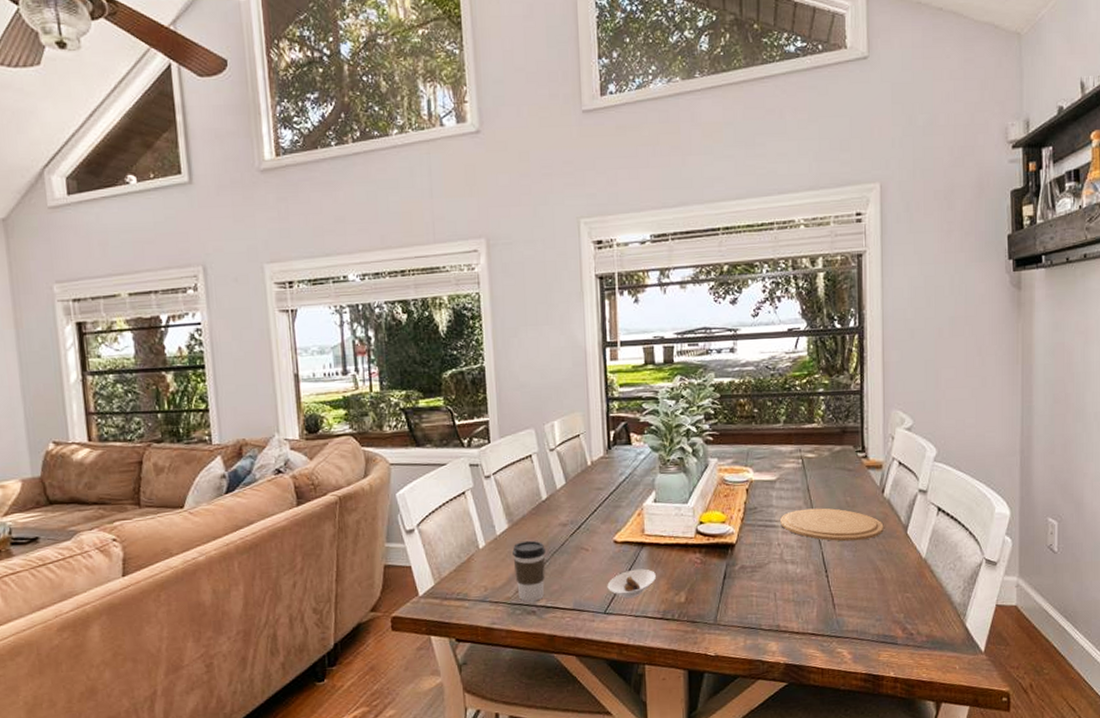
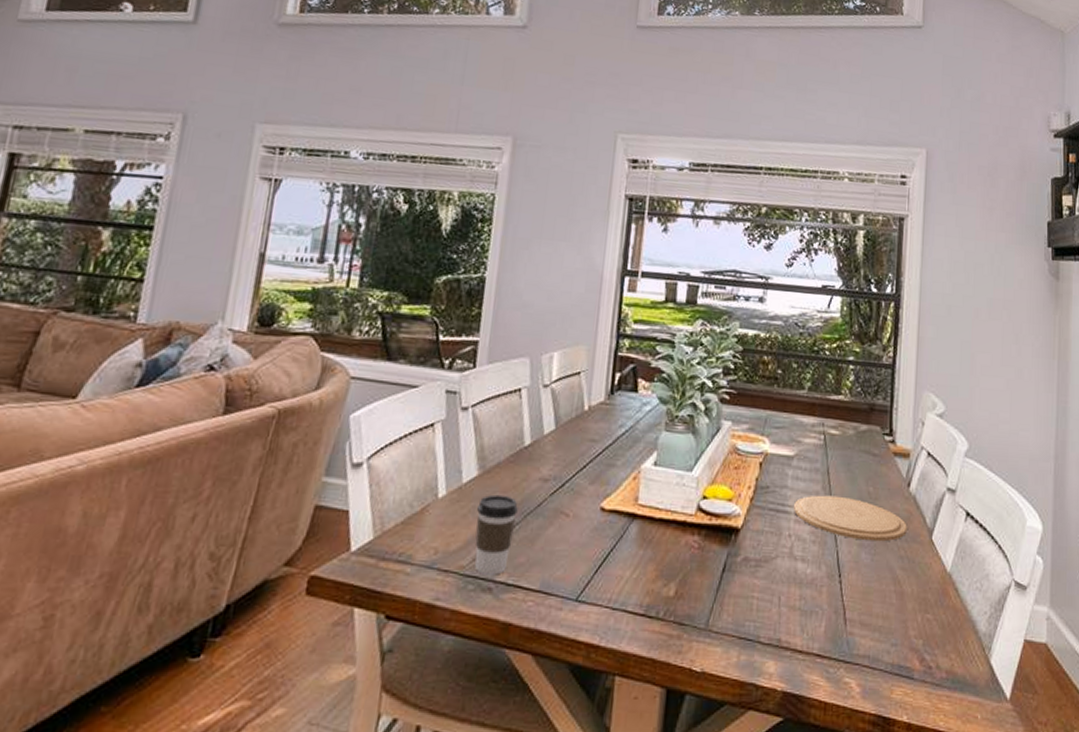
saucer: present [607,569,656,599] -> none [584,547,644,585]

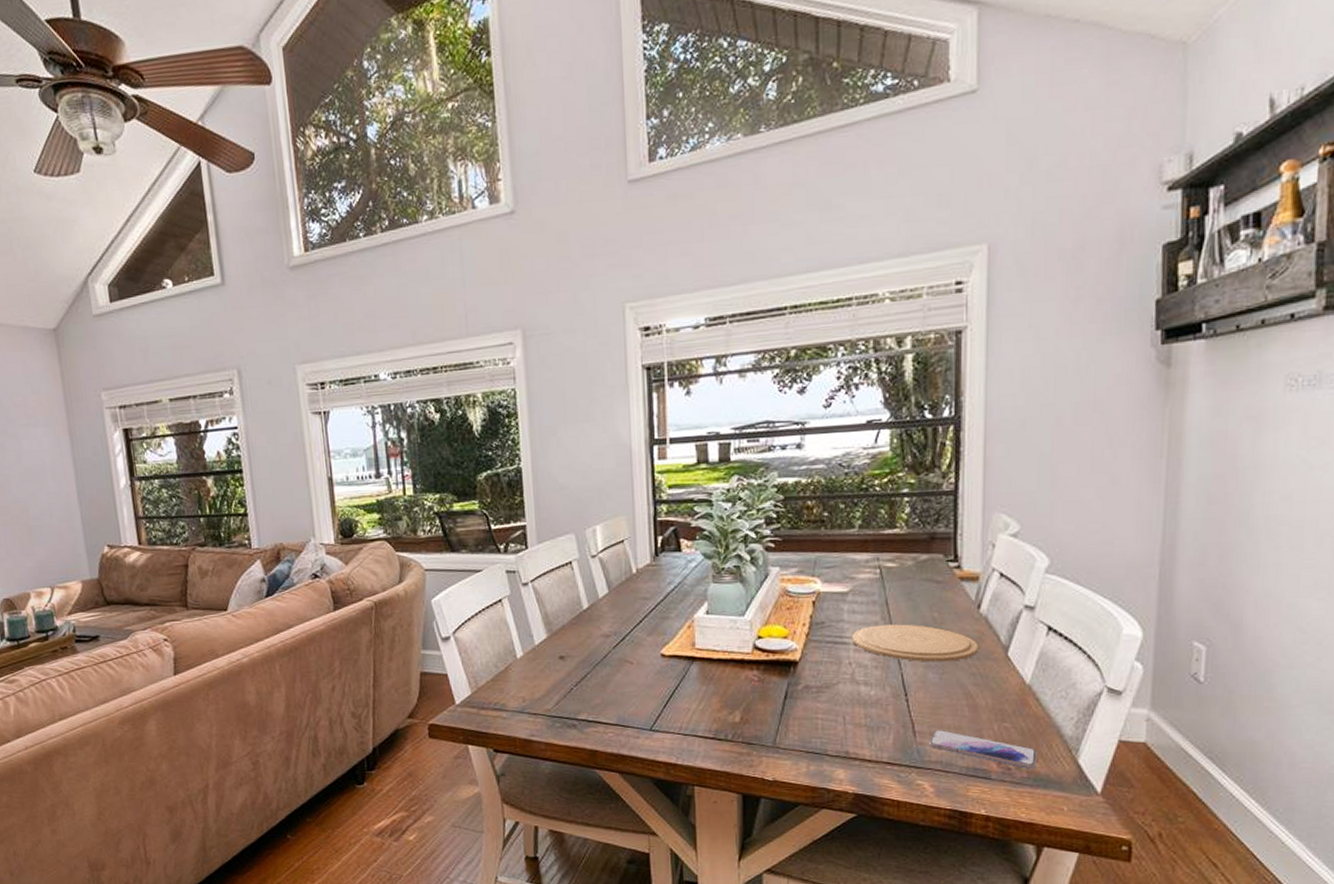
coffee cup: present [475,494,518,575] -> none [552,651,587,715]
smartphone: none [858,617,956,669] -> present [929,729,1038,769]

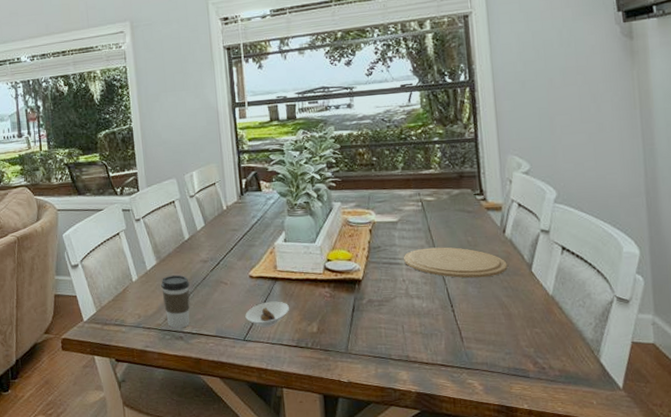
coffee cup: none [552,651,587,715] -> present [161,274,190,328]
saucer: none [653,685,707,716] -> present [245,301,289,328]
smartphone: present [929,729,1038,769] -> none [475,335,567,369]

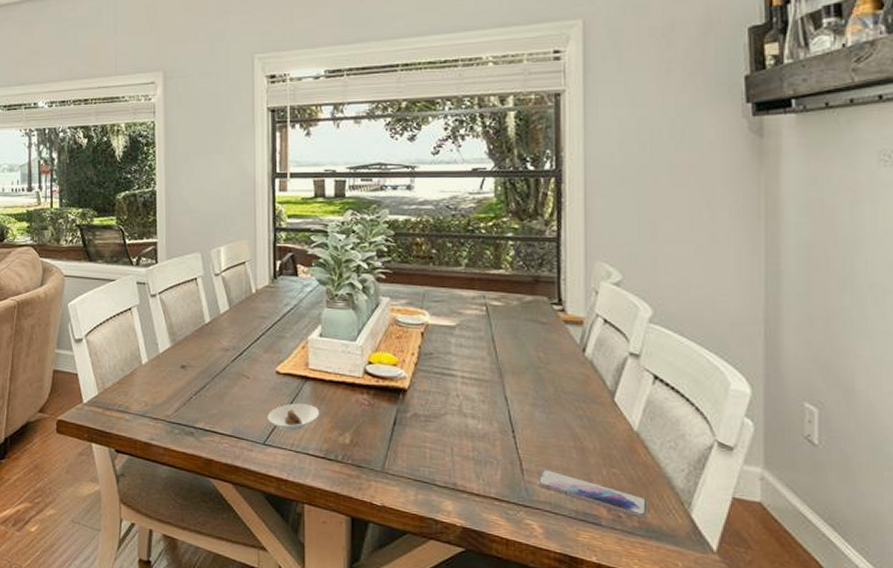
coffee cup: present [161,274,190,328] -> none [174,361,206,423]
plate: present [404,247,508,279] -> none [460,360,585,402]
smartphone: none [475,335,567,369] -> present [537,468,649,520]

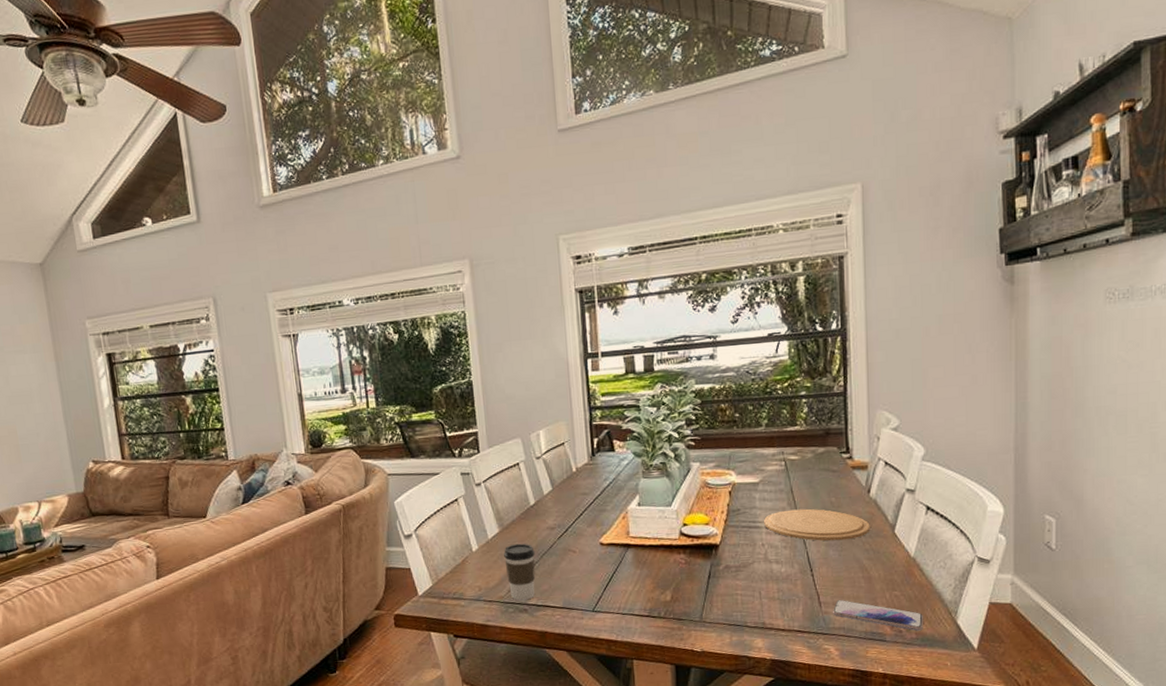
coffee cup: none [174,361,206,423] -> present [504,543,536,601]
saucer: present [267,403,319,433] -> none [594,569,642,598]
plate: none [460,360,585,402] -> present [764,508,870,541]

